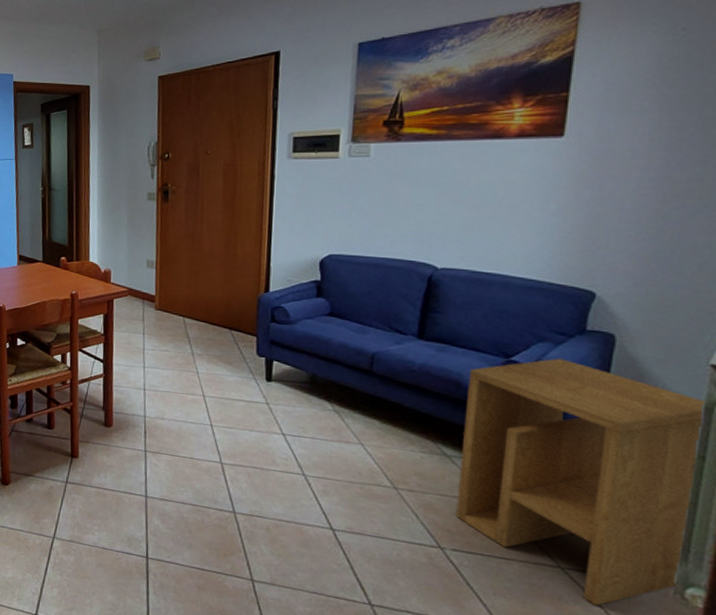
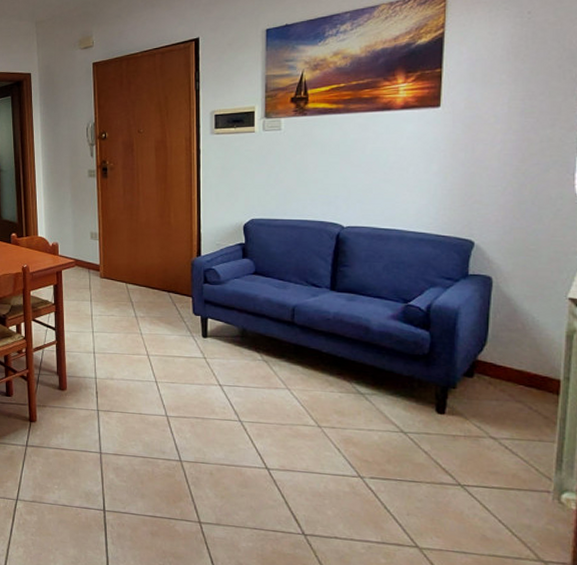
side table: present [456,358,705,606] -> none [371,300,566,516]

